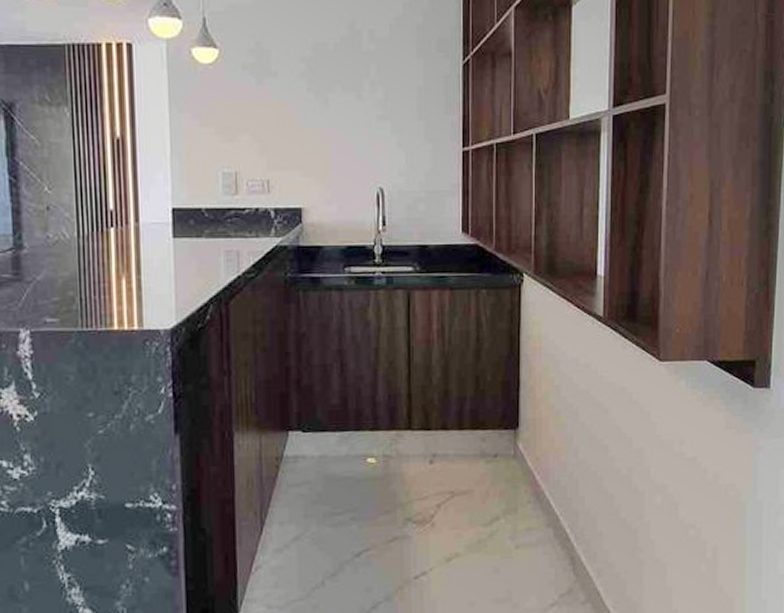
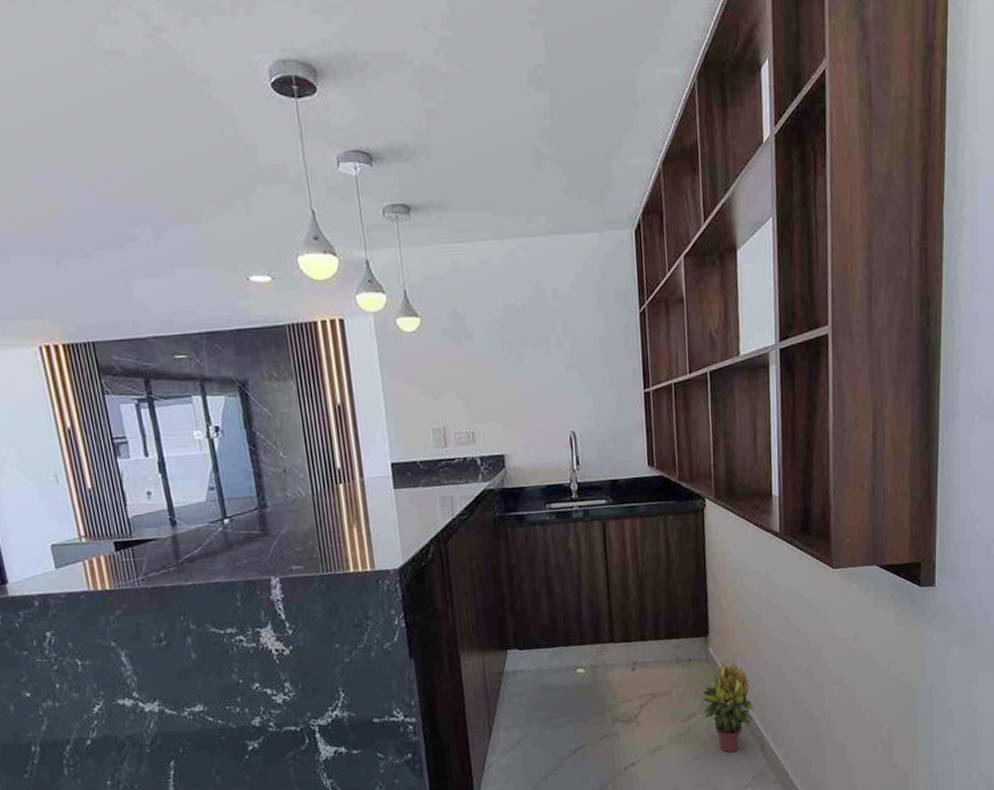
potted plant: none [508,459,565,565] -> present [703,662,754,753]

